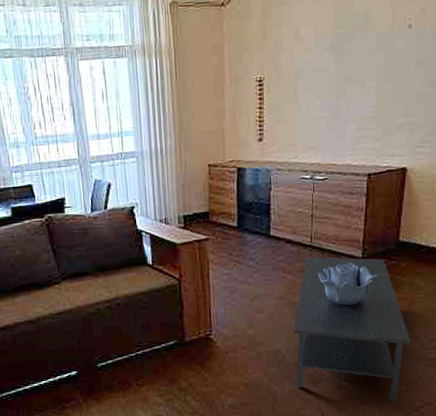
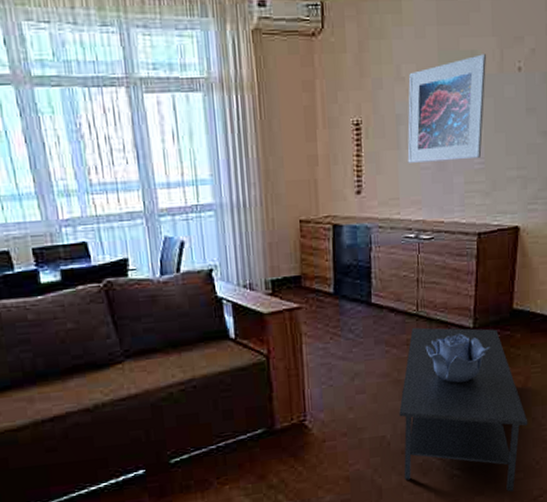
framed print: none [304,14,379,113] -> present [407,54,486,163]

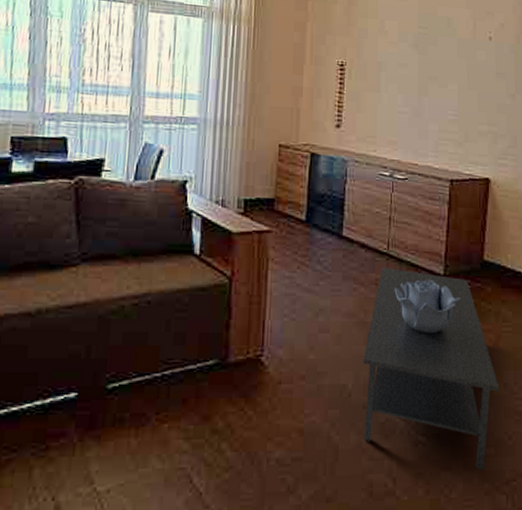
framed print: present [407,54,486,163] -> none [386,21,461,110]

